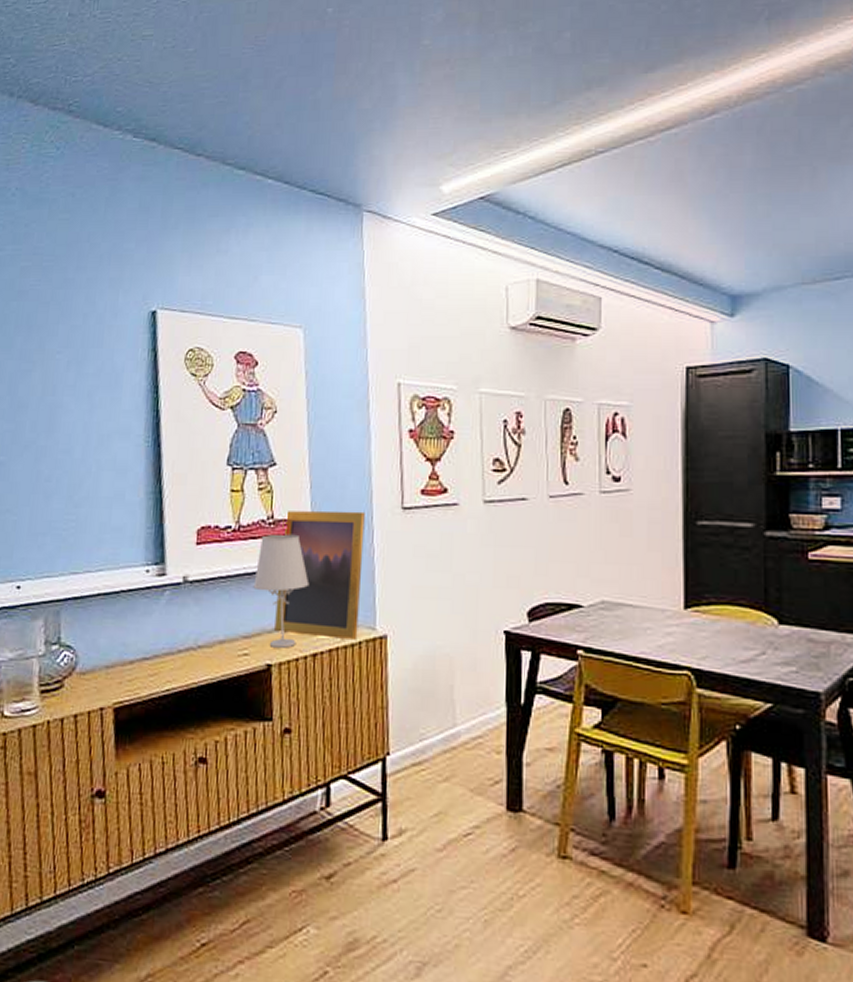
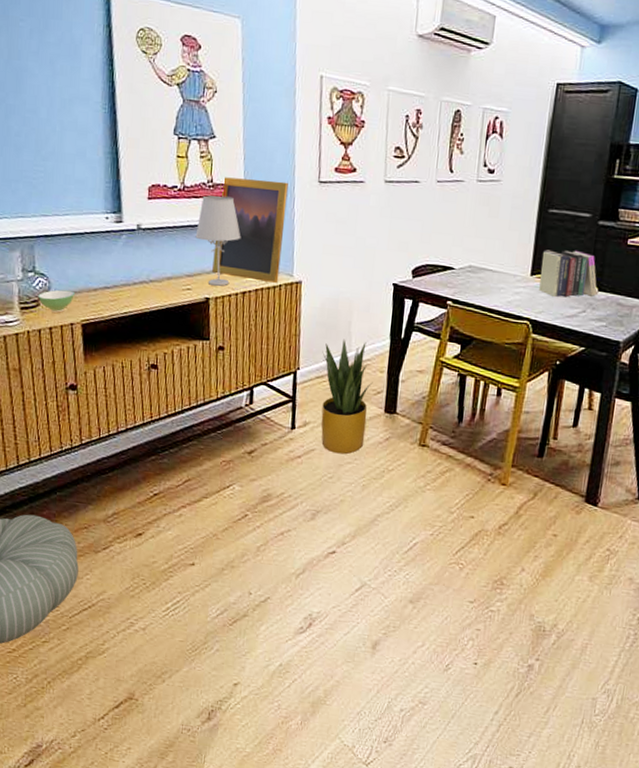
bowl: none [61,665,106,696] -> present [37,289,75,314]
planter: none [418,709,488,875] -> present [321,339,373,454]
books: none [696,571,778,636] -> present [539,249,598,297]

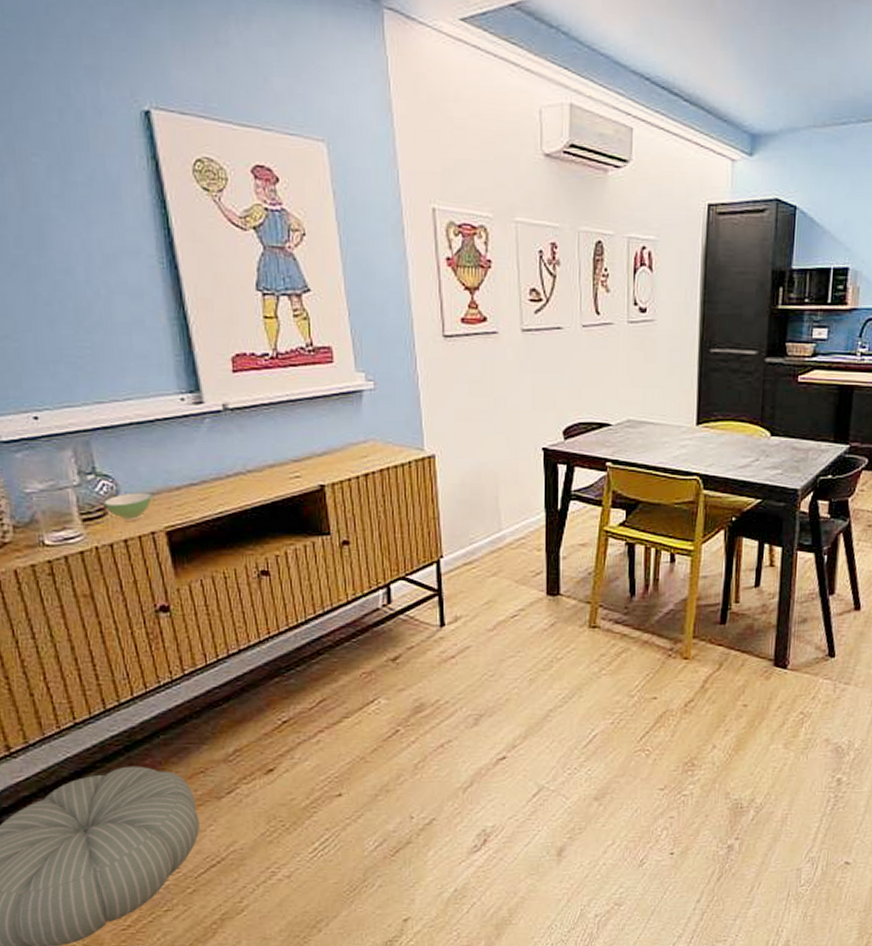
table lamp: present [195,195,241,286] -> none [298,361,356,470]
picture frame: present [212,177,288,284] -> none [323,338,408,461]
planter: present [321,339,373,454] -> none [468,517,530,648]
books: present [539,249,598,297] -> none [707,392,770,446]

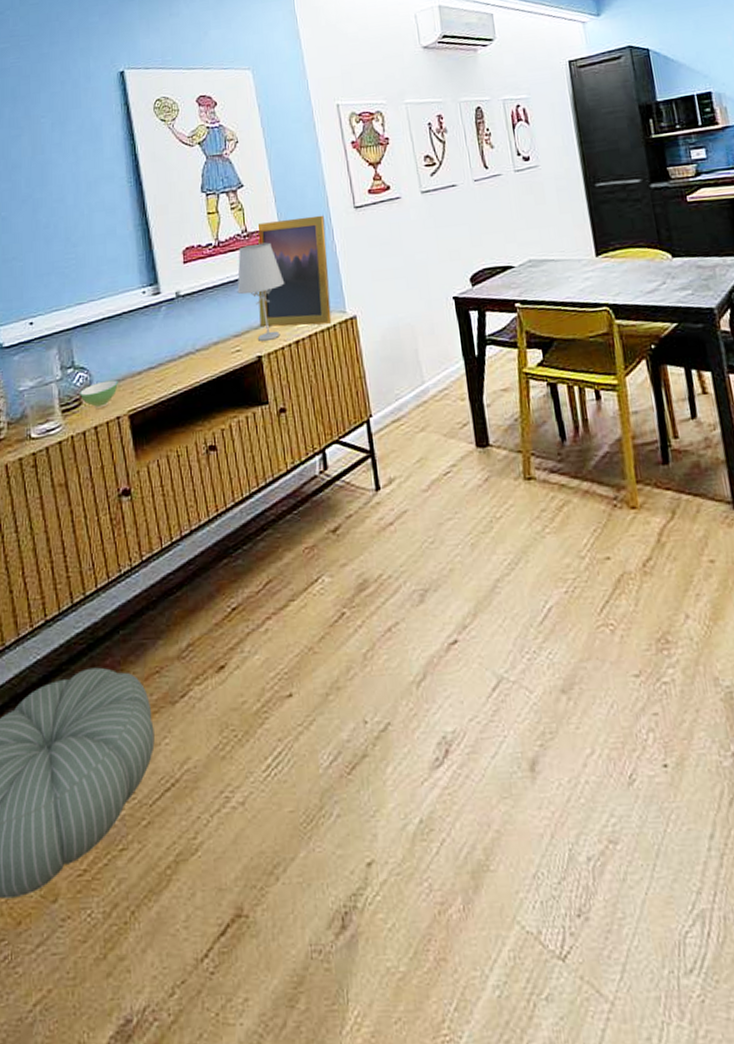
table lamp: none [298,361,356,470] -> present [237,242,285,341]
picture frame: none [323,338,408,461] -> present [255,215,332,328]

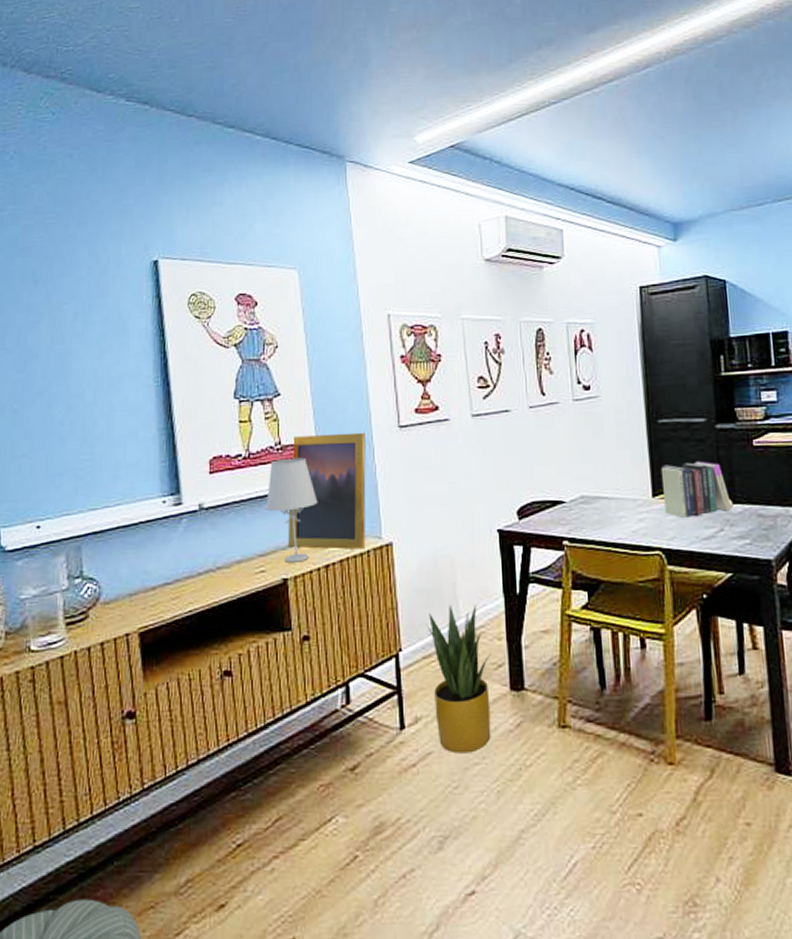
bowl: present [79,380,118,410] -> none [86,594,129,625]
planter: none [393,369,462,510] -> present [426,604,491,754]
books: none [601,219,673,274] -> present [660,460,732,518]

